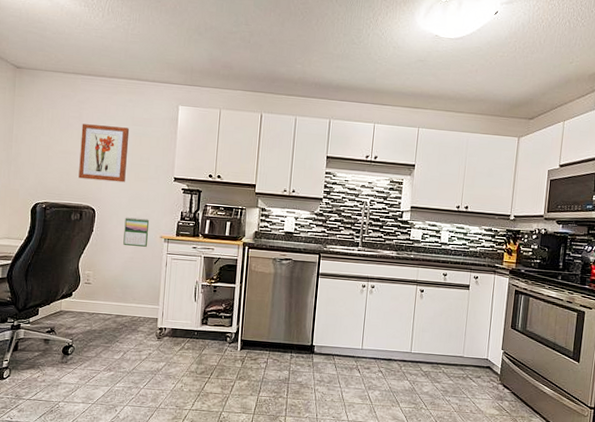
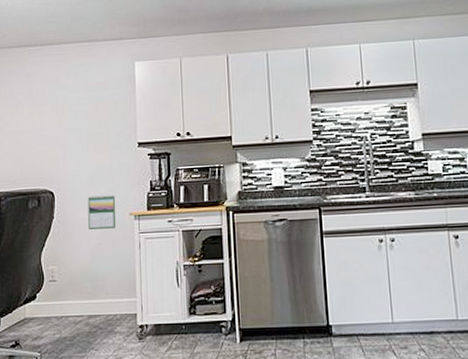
wall art: present [78,124,130,183] -> none [32,95,84,160]

